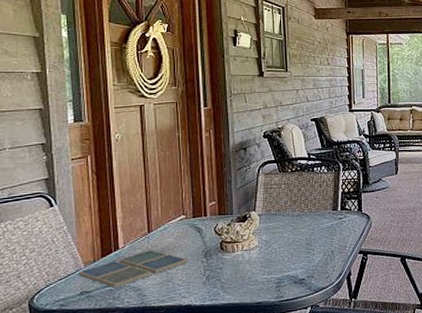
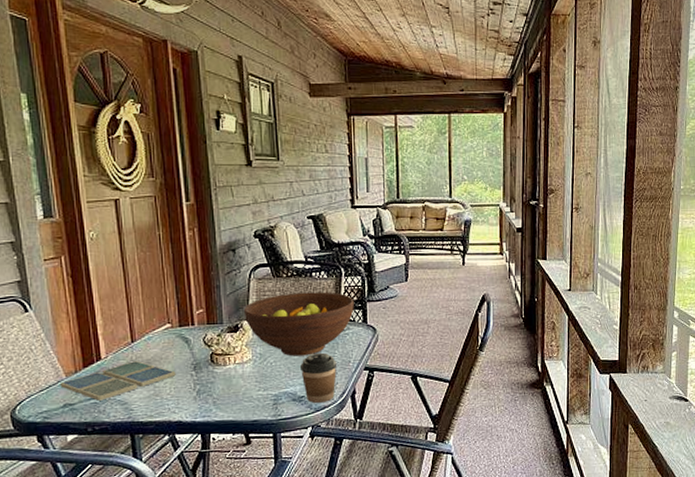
fruit bowl: none [252,184,351,243] -> present [243,292,354,357]
coffee cup: none [302,238,334,285] -> present [300,352,336,403]

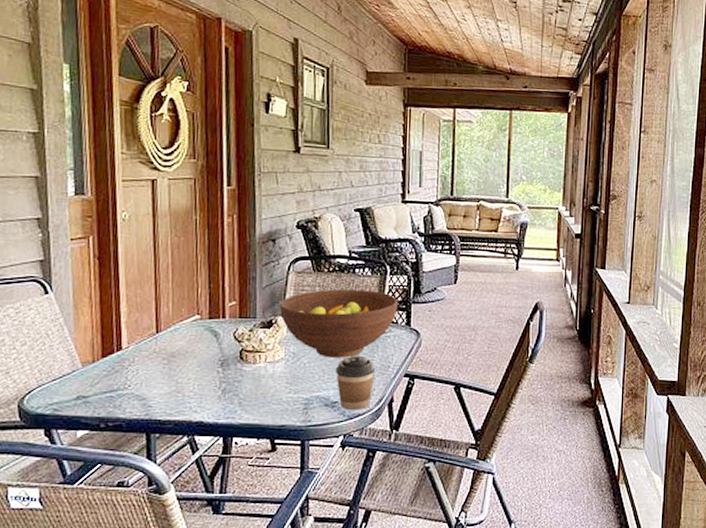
drink coaster: present [60,361,176,401] -> none [75,353,201,394]

